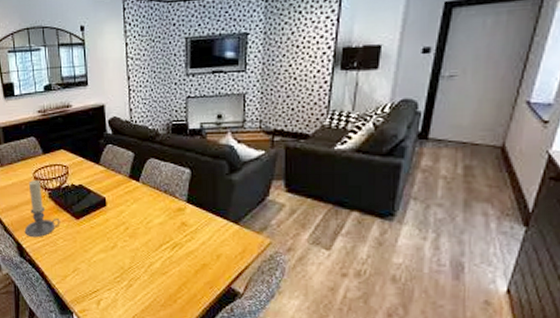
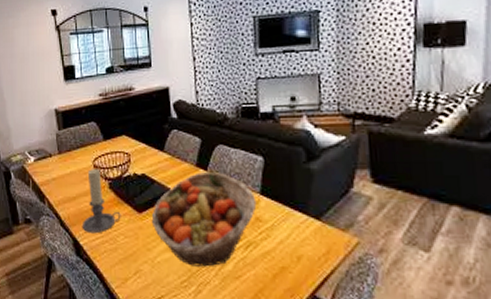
fruit basket: none [88,182,183,265] -> present [151,171,257,267]

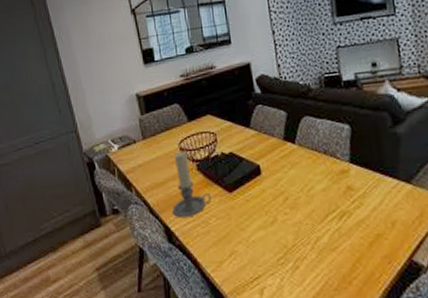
fruit basket: present [151,171,257,267] -> none [242,144,347,242]

